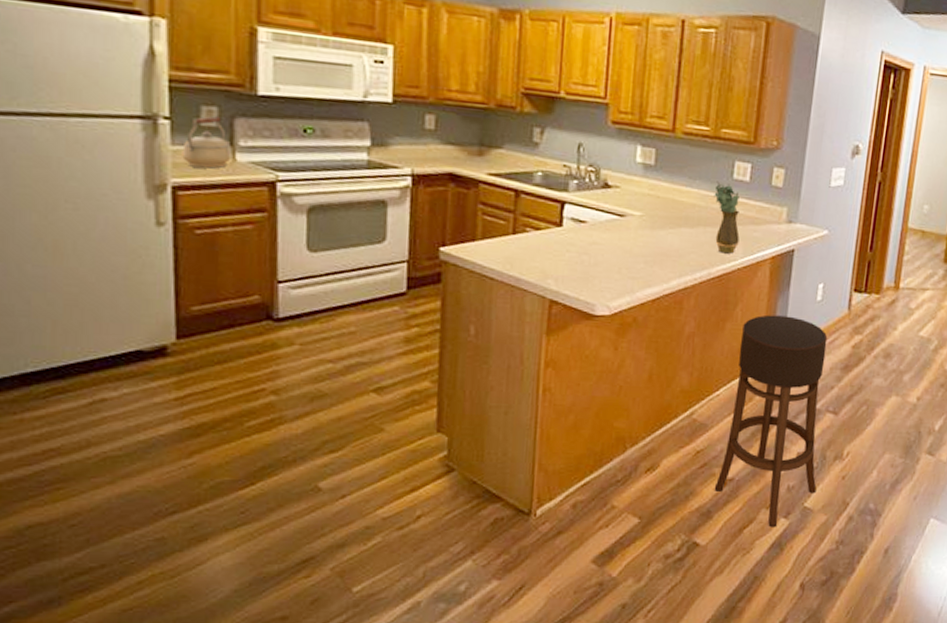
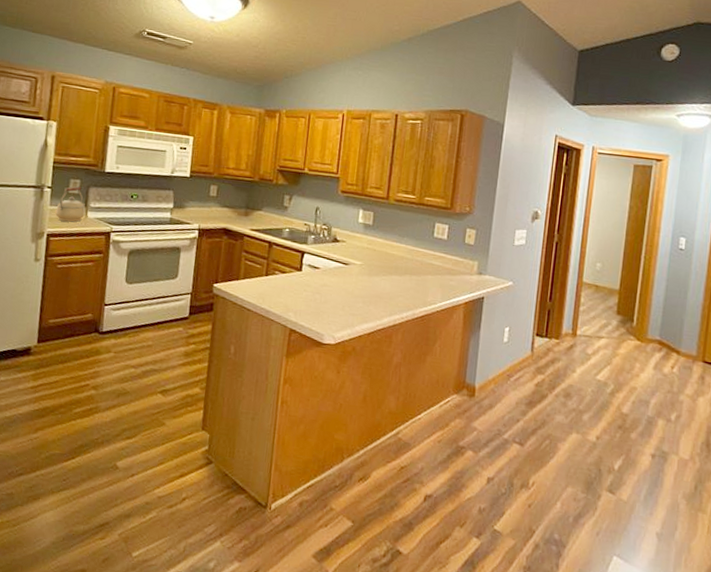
vase: present [714,181,740,254] -> none [418,238,439,299]
bar stool: present [714,314,828,528] -> none [415,351,513,546]

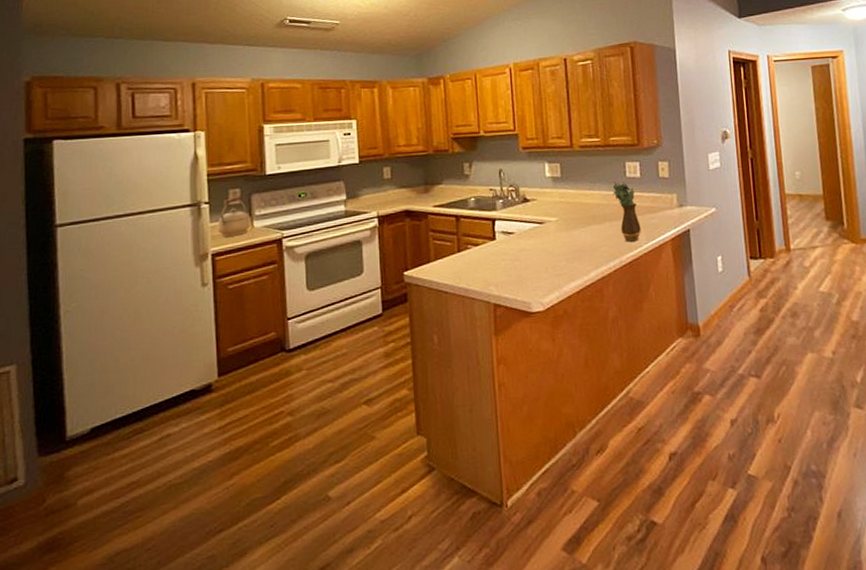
vase: none [418,238,439,299] -> present [613,181,641,242]

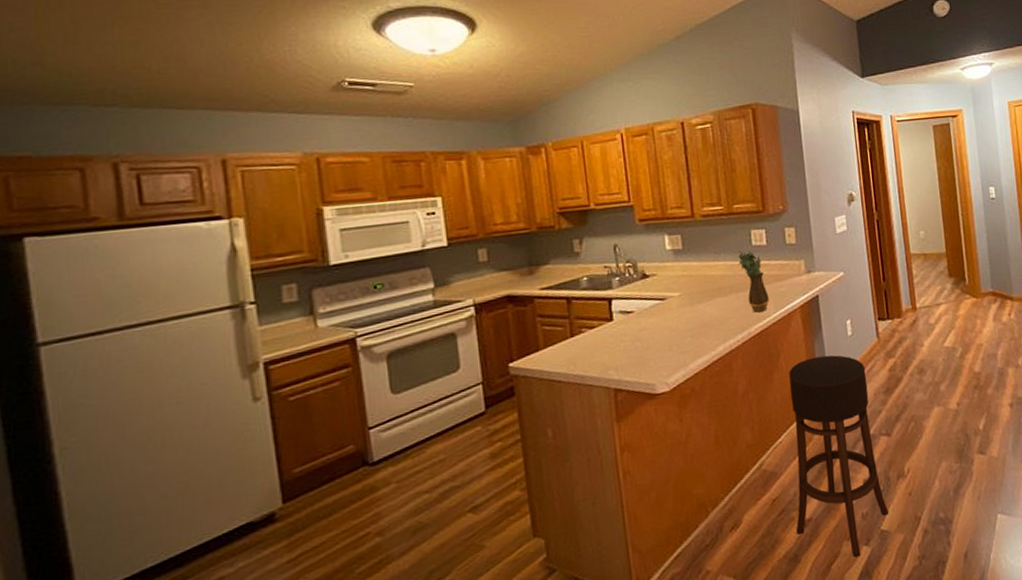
kettle: present [217,196,251,237] -> none [269,292,314,342]
bar stool: none [658,289,756,499] -> present [789,355,889,558]

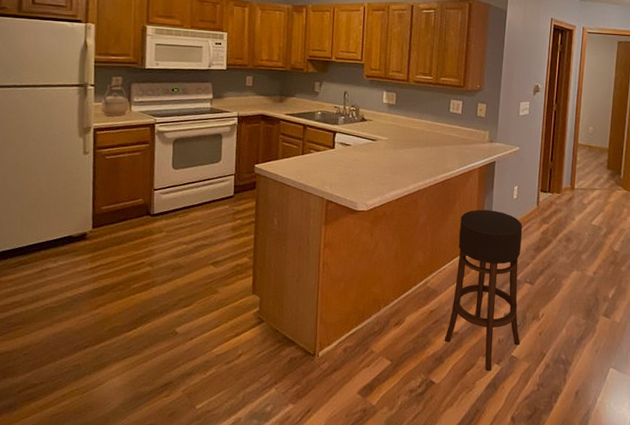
kettle: none [269,292,314,342] -> present [100,83,129,117]
vase: present [738,250,769,313] -> none [437,114,456,166]

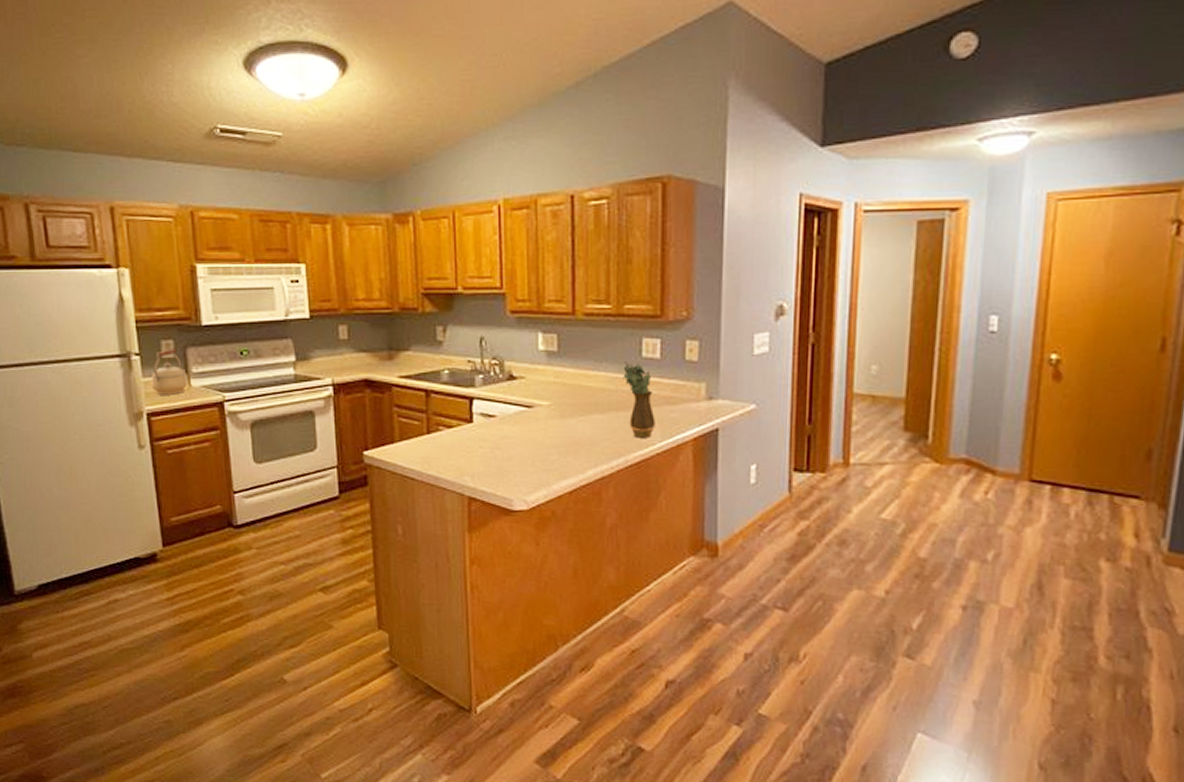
vase: none [437,114,456,166] -> present [623,361,655,438]
bar stool: present [444,209,523,371] -> none [654,502,771,735]

